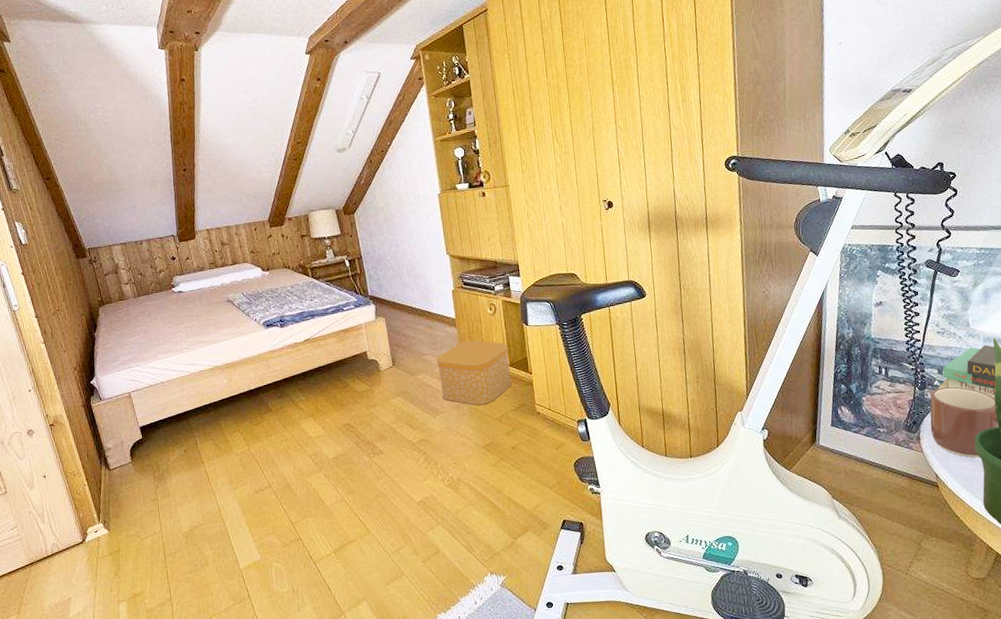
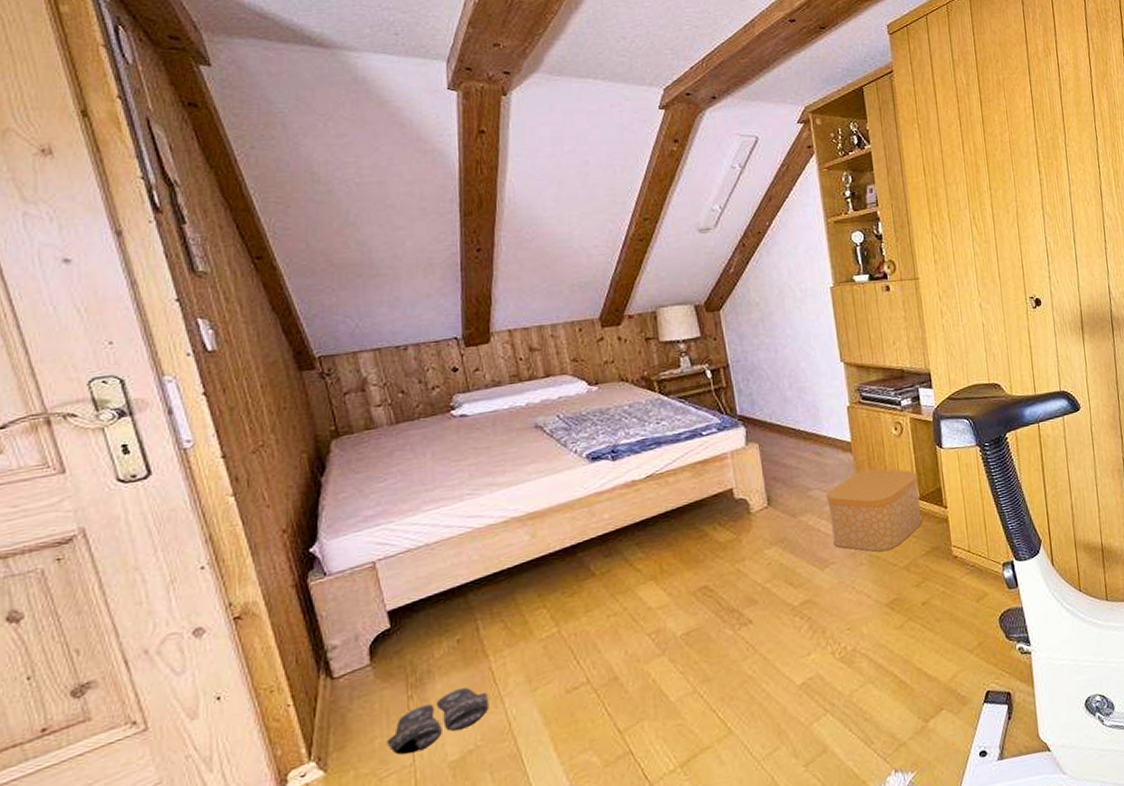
slippers: none [144,483,206,525] -> present [387,687,489,755]

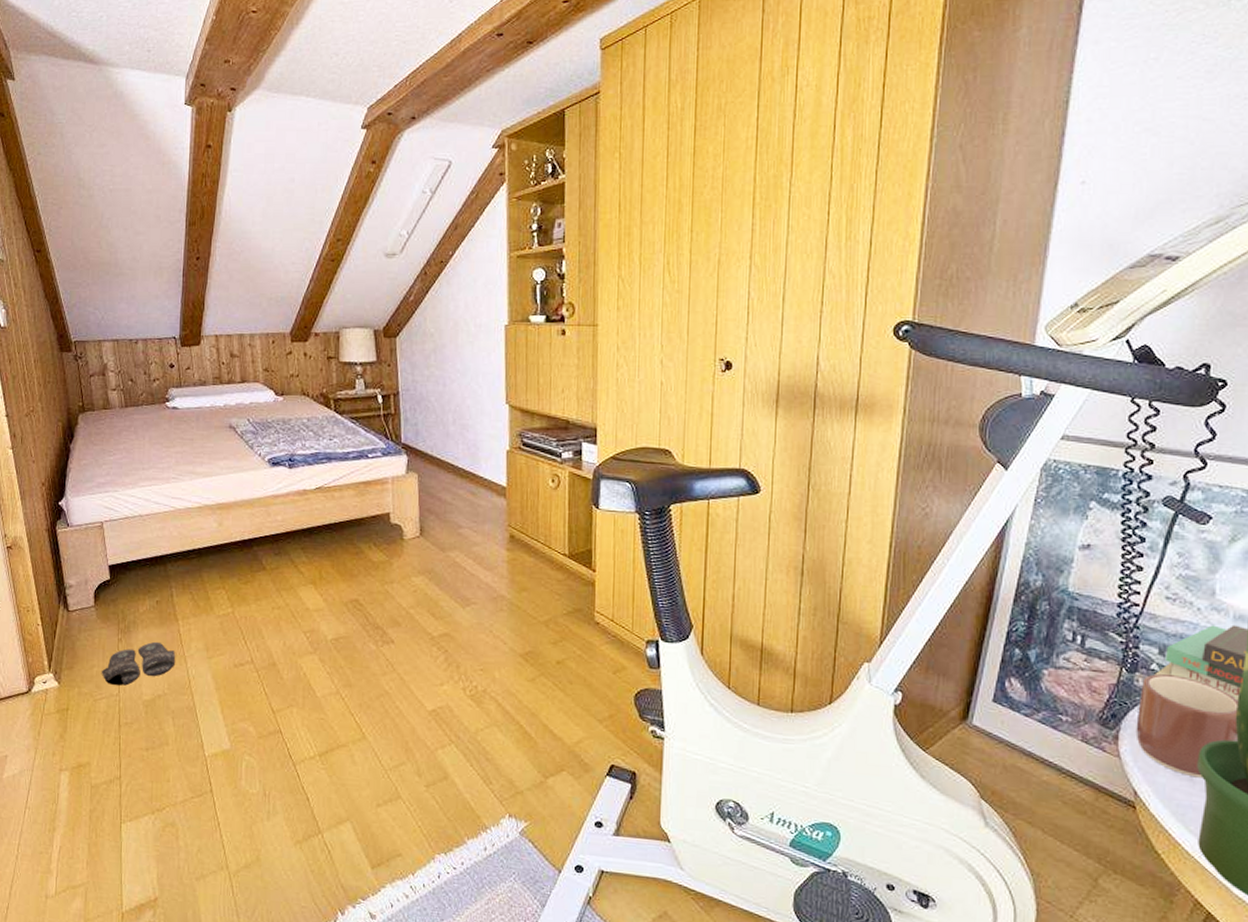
storage box: present [825,469,922,552] -> none [475,517,569,602]

